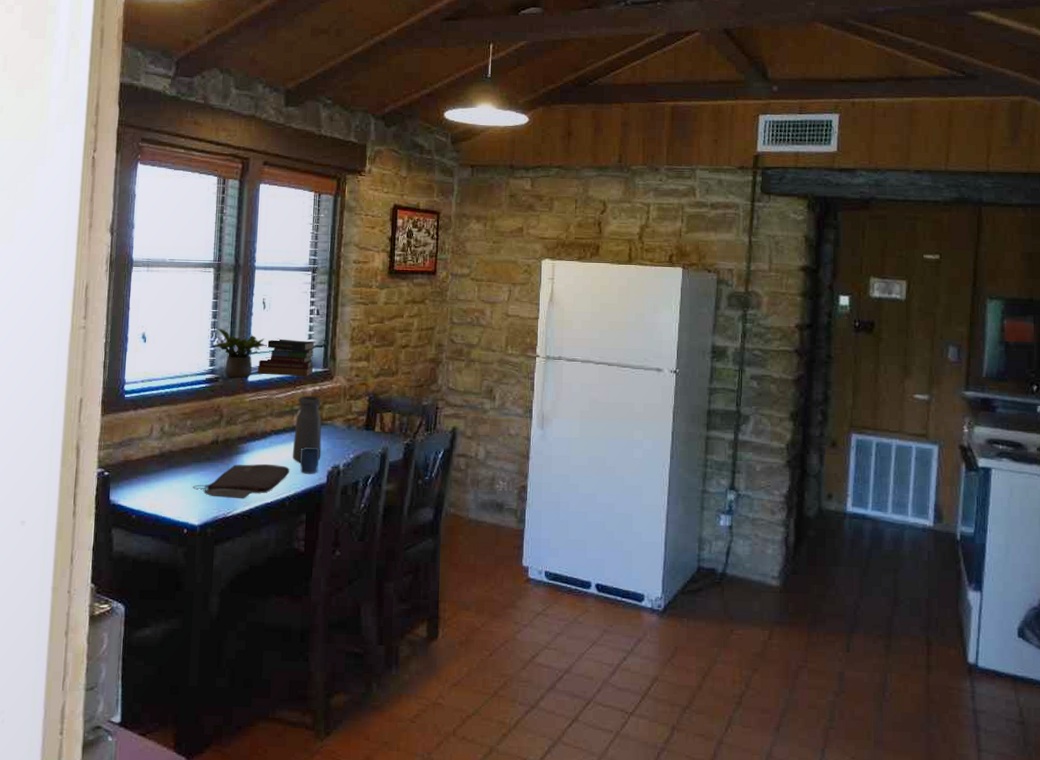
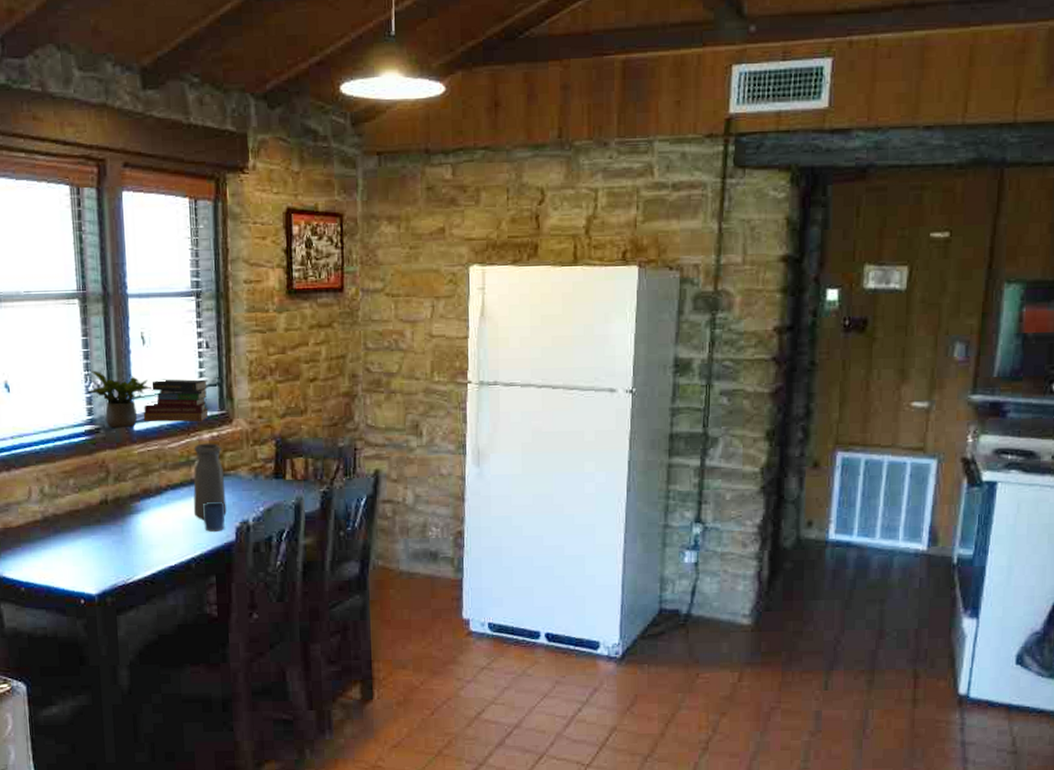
placemat: present [193,463,290,499] -> none [85,523,193,564]

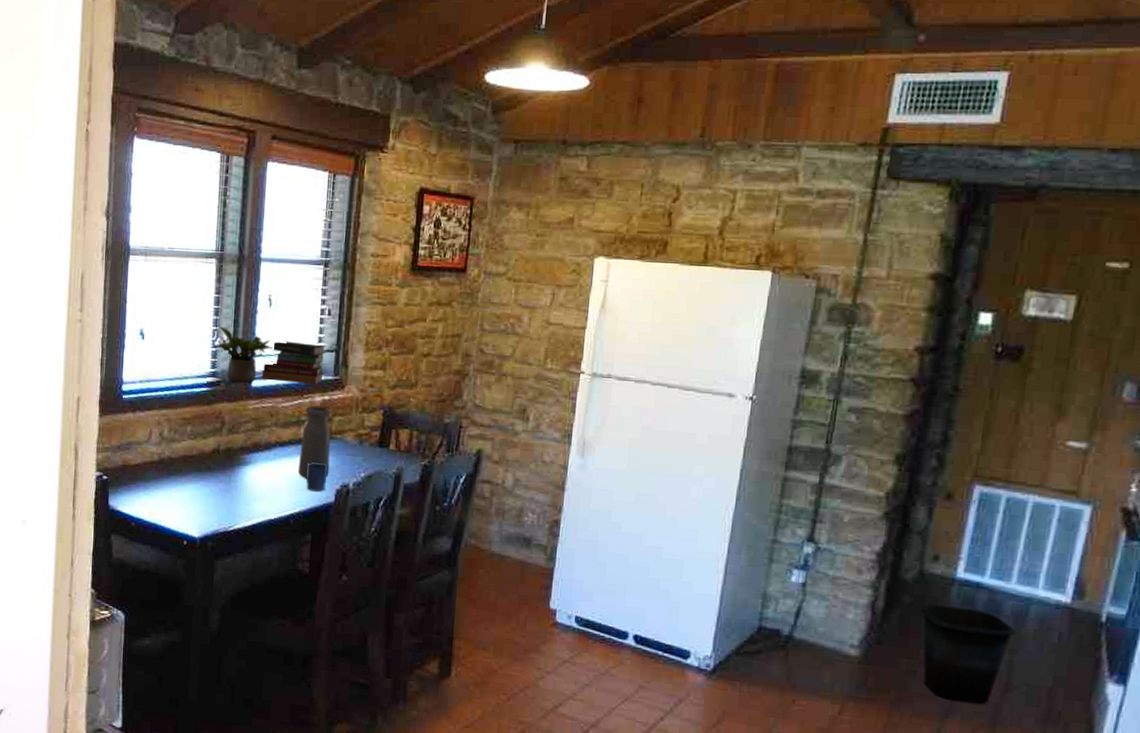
waste bin: none [800,566,885,653] -> present [920,604,1018,704]

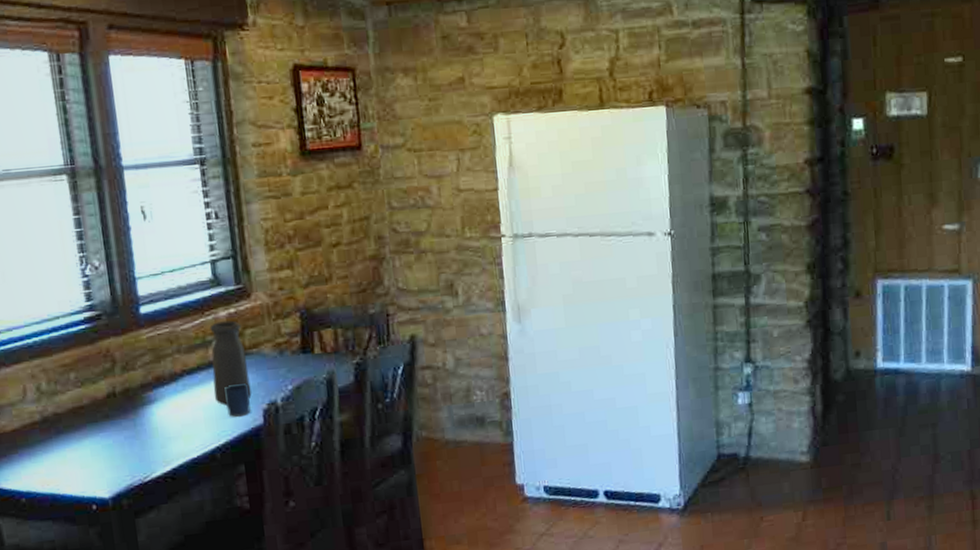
potted plant: present [213,326,273,384] -> none [84,251,158,314]
books: present [261,340,325,386] -> none [149,253,224,304]
waste bin: present [920,604,1018,704] -> none [852,393,935,483]

